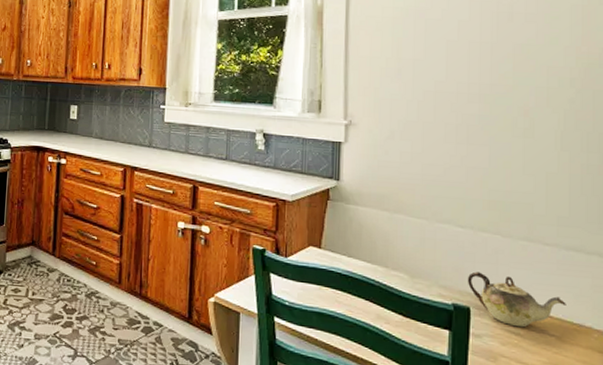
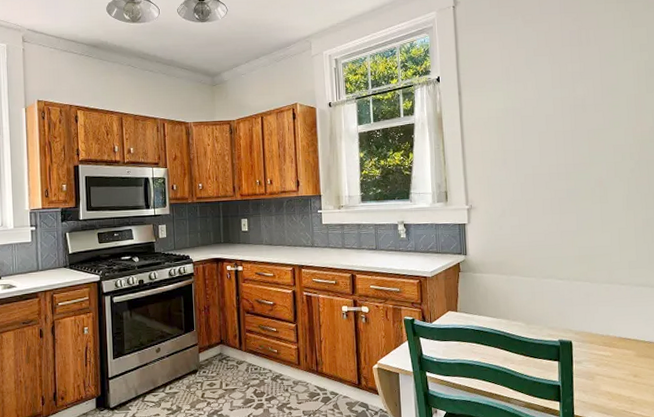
teapot: present [467,271,566,328] -> none [568,312,640,351]

